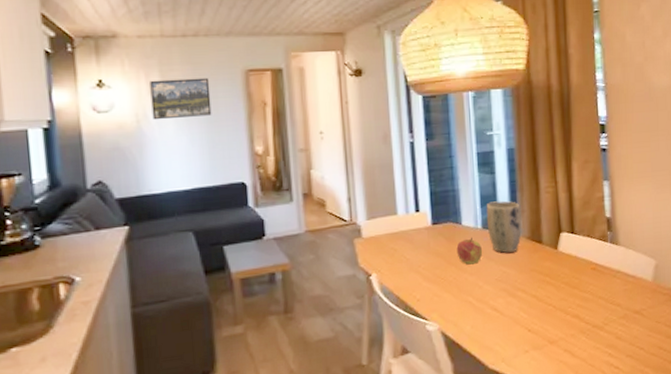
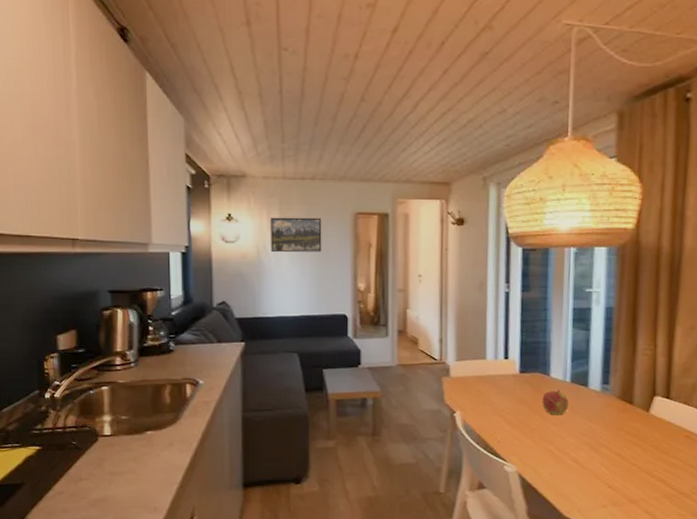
plant pot: present [486,200,522,254] -> none [576,357,614,410]

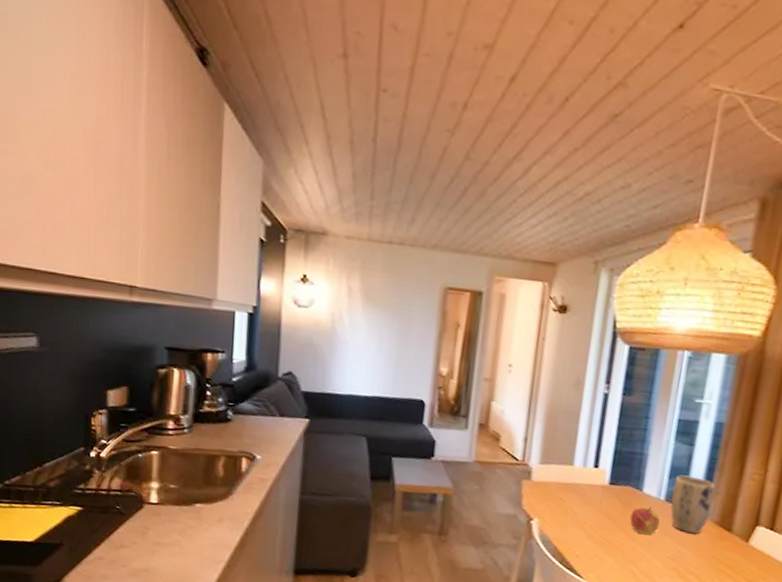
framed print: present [271,217,322,253] -> none [347,283,407,328]
plant pot: none [576,357,614,410] -> present [670,475,716,534]

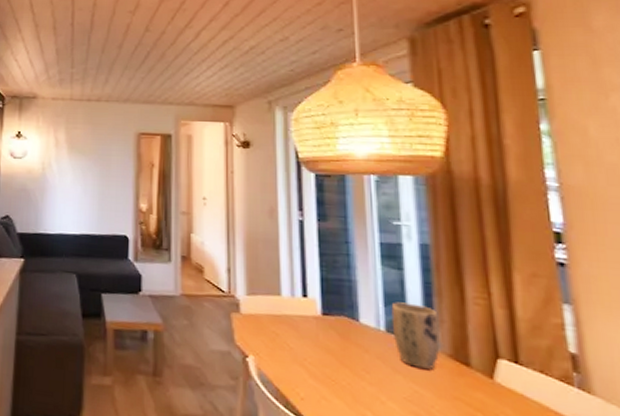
apple: present [629,506,660,536] -> none [352,338,387,373]

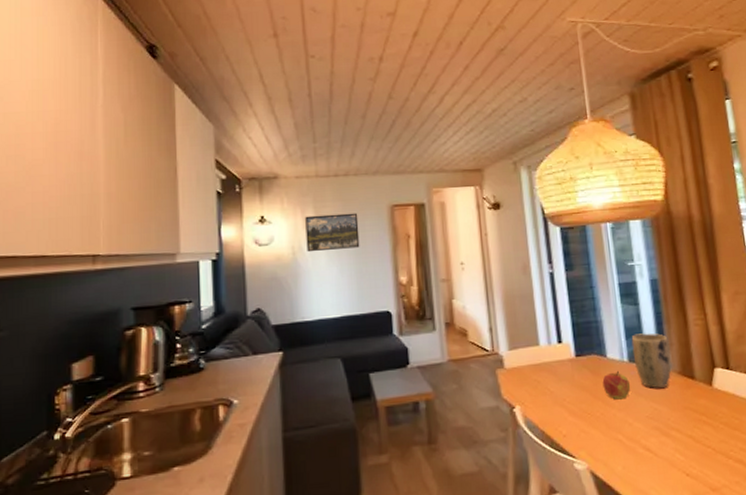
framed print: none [55,135,106,170] -> present [305,213,360,252]
apple: none [352,338,387,373] -> present [602,370,631,400]

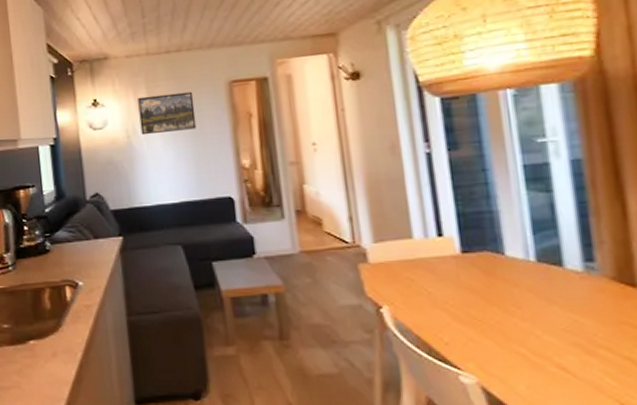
apple: present [602,370,631,400] -> none [498,271,540,307]
plant pot: present [631,333,672,389] -> none [541,227,601,297]

